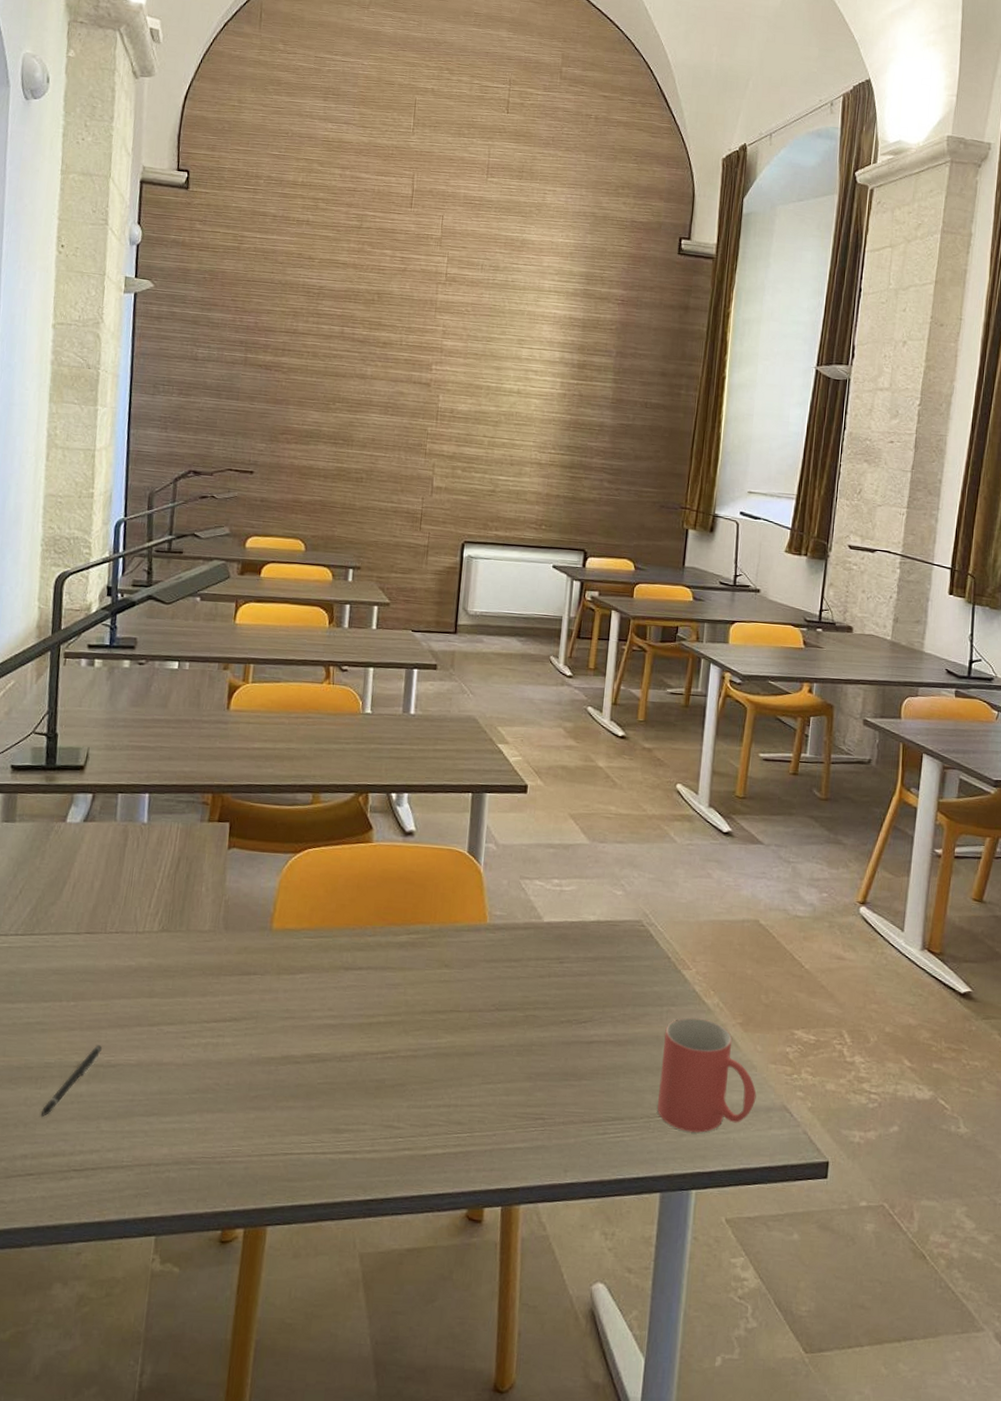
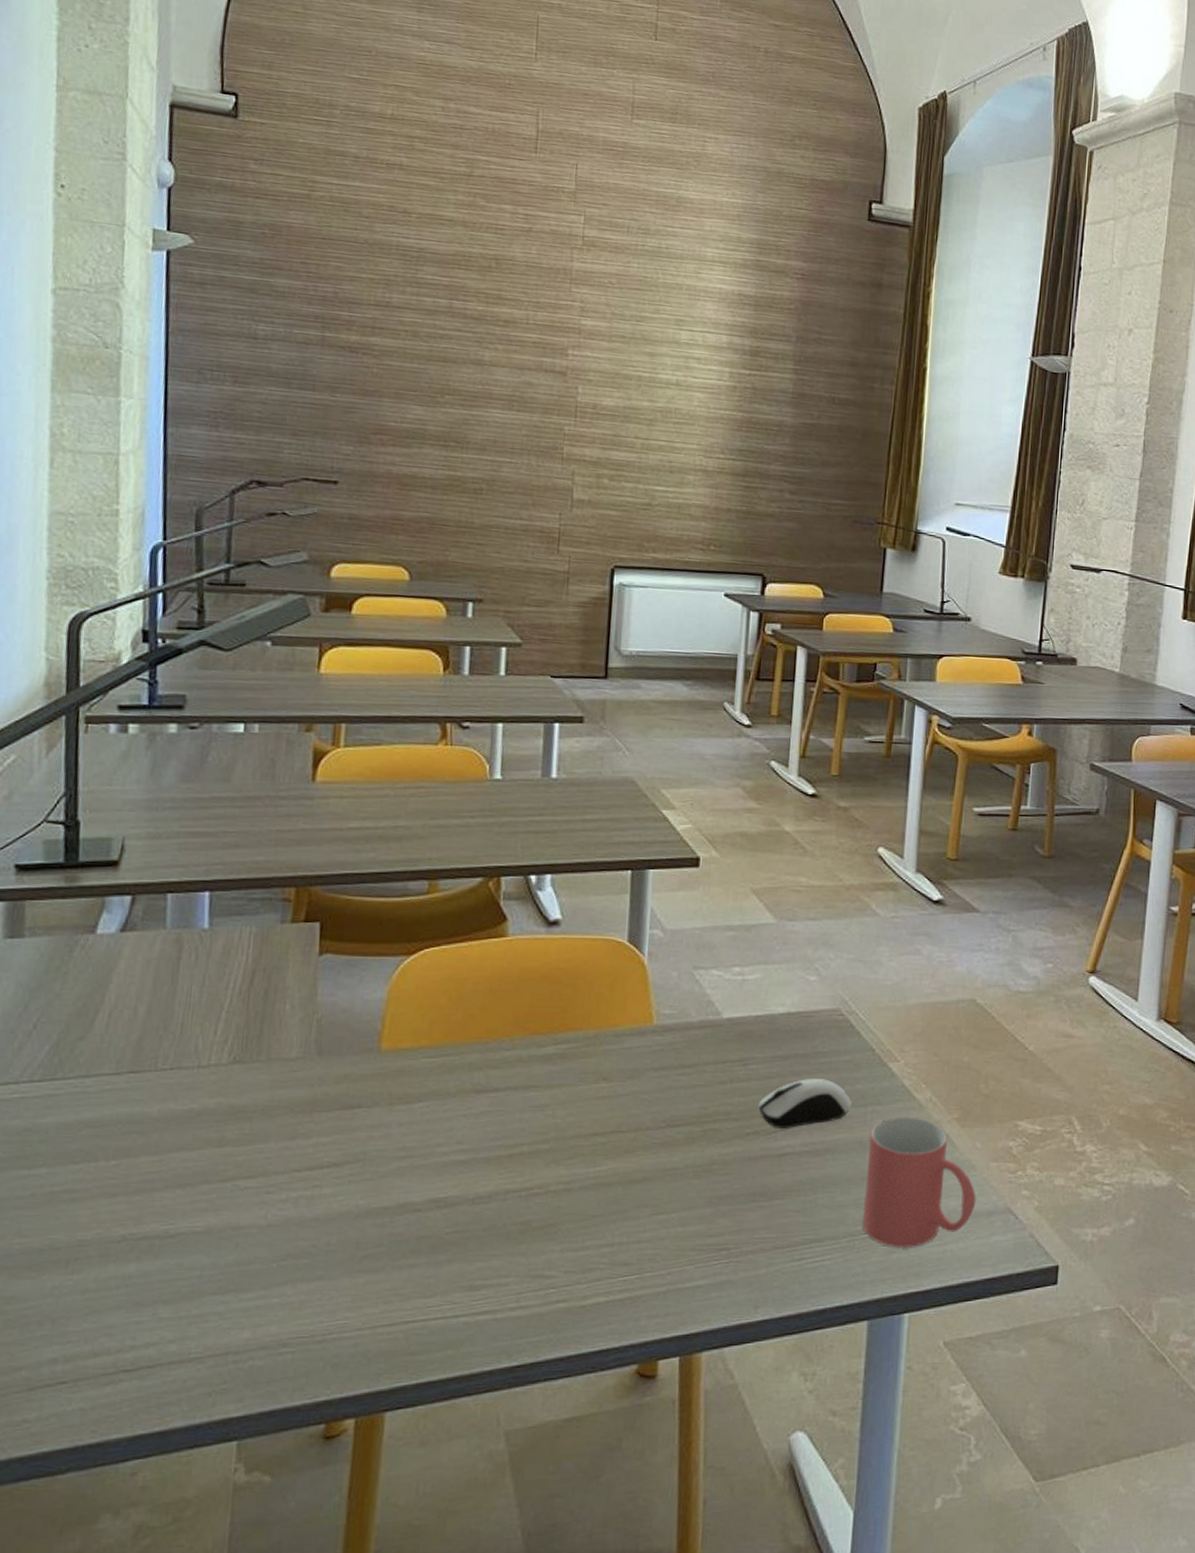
pen: present [40,1045,103,1116] -> none [74,1212,158,1308]
computer mouse: none [571,978,650,1020] -> present [758,1079,852,1128]

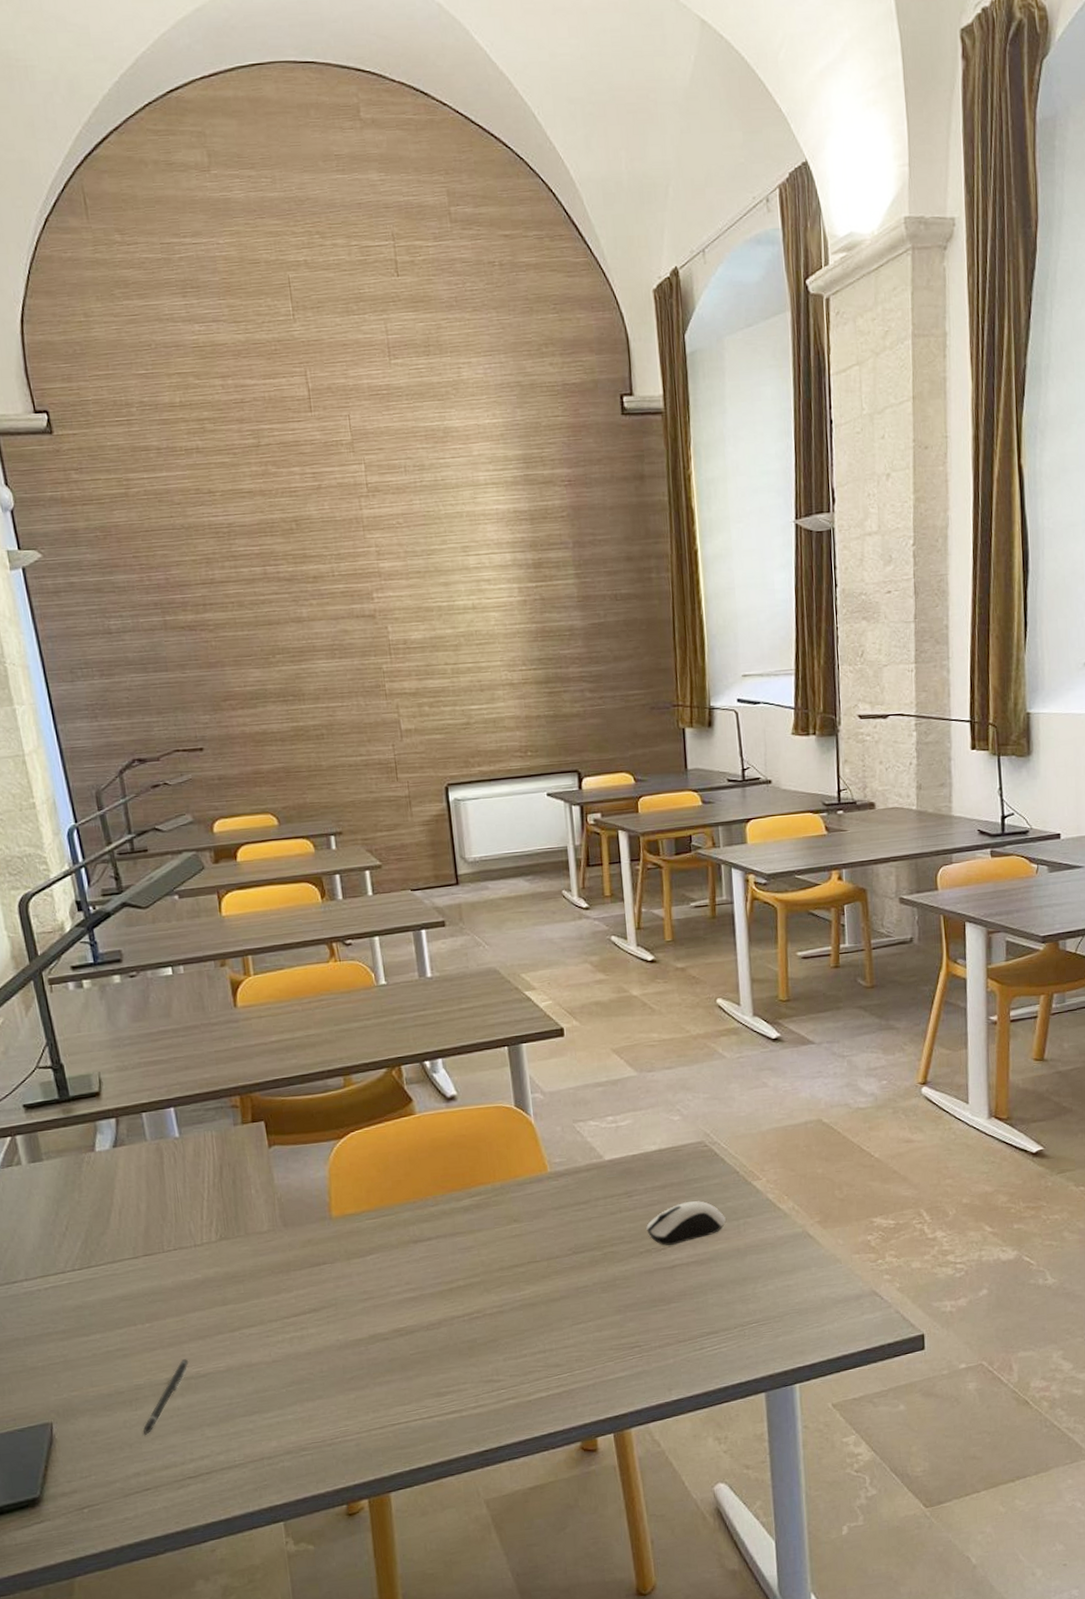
pen: none [74,1212,158,1308] -> present [142,1359,189,1435]
mug: present [863,1116,976,1248] -> none [745,1224,845,1332]

